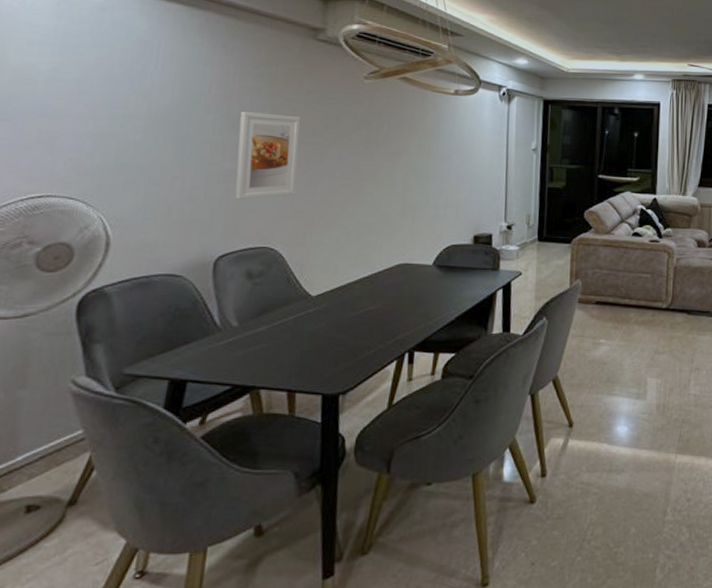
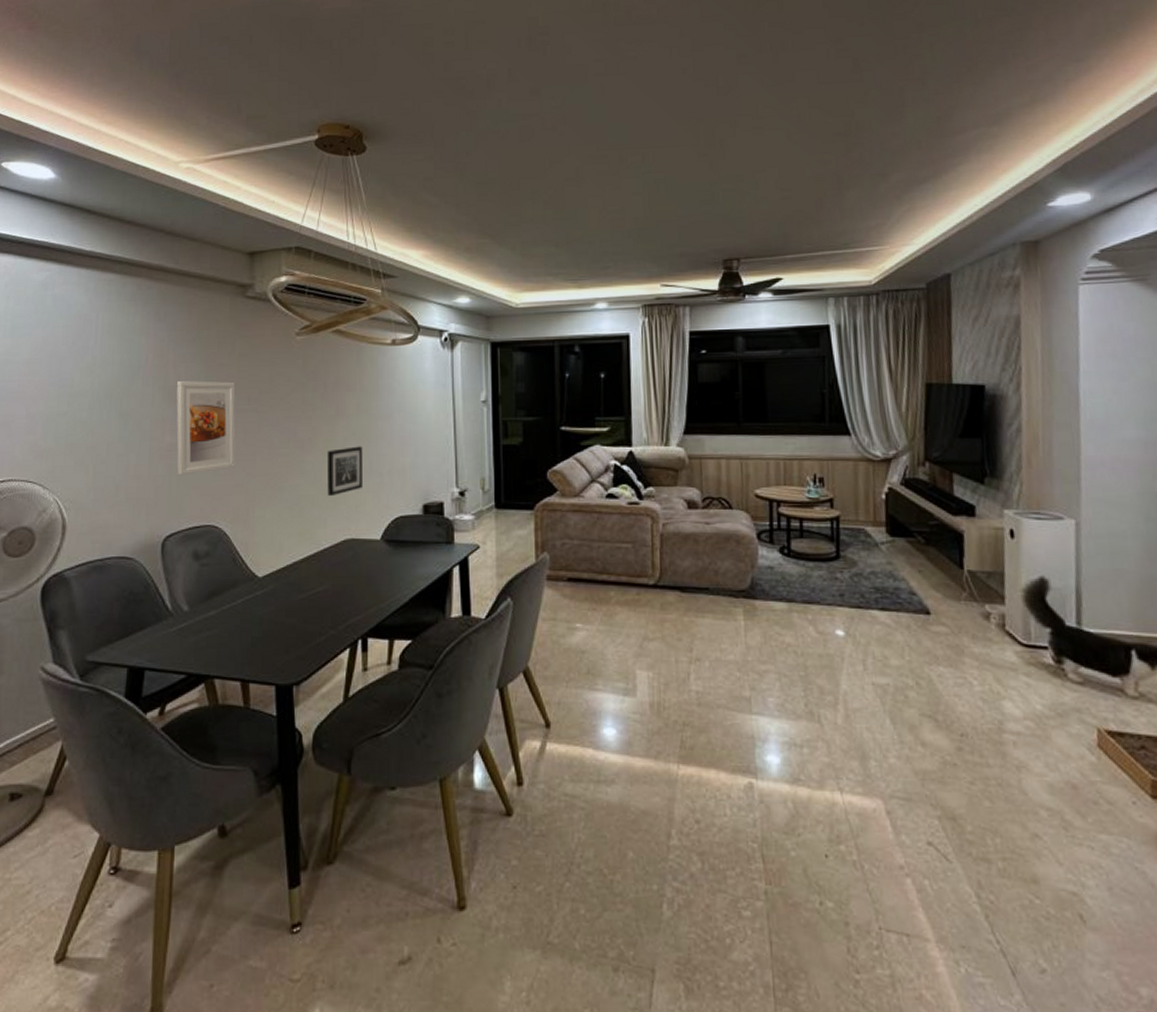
wall art: none [385,181,421,226] -> present [326,446,363,497]

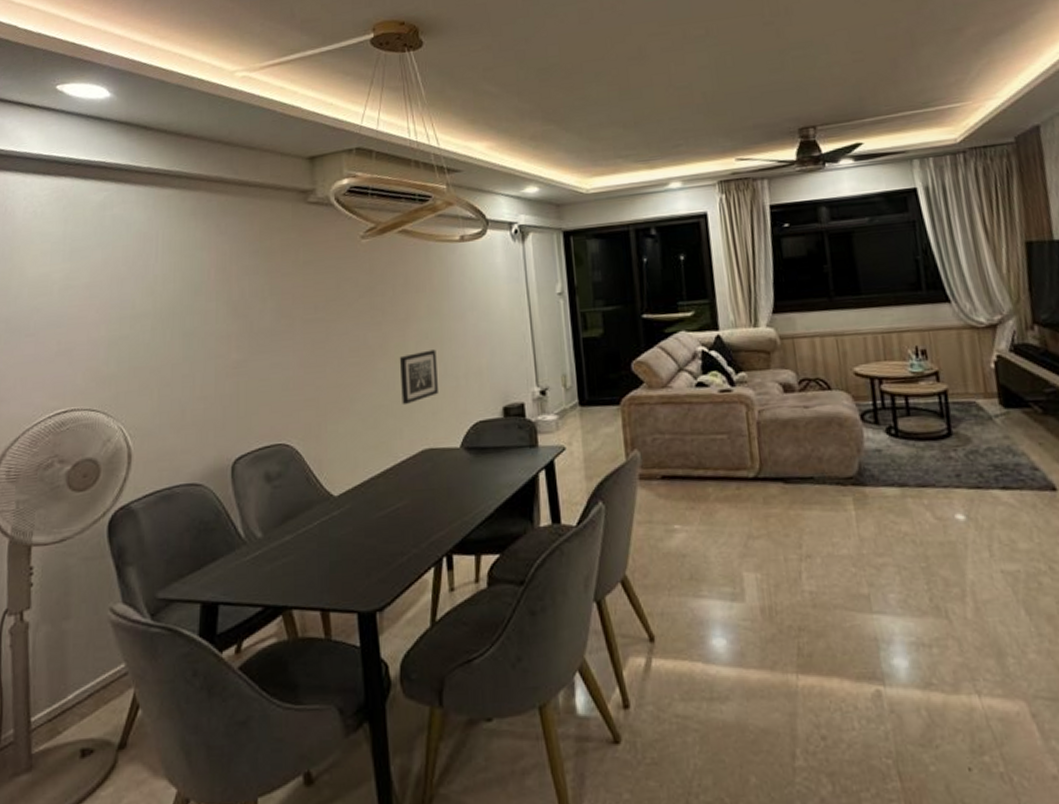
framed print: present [176,381,236,476] -> none [240,291,305,393]

